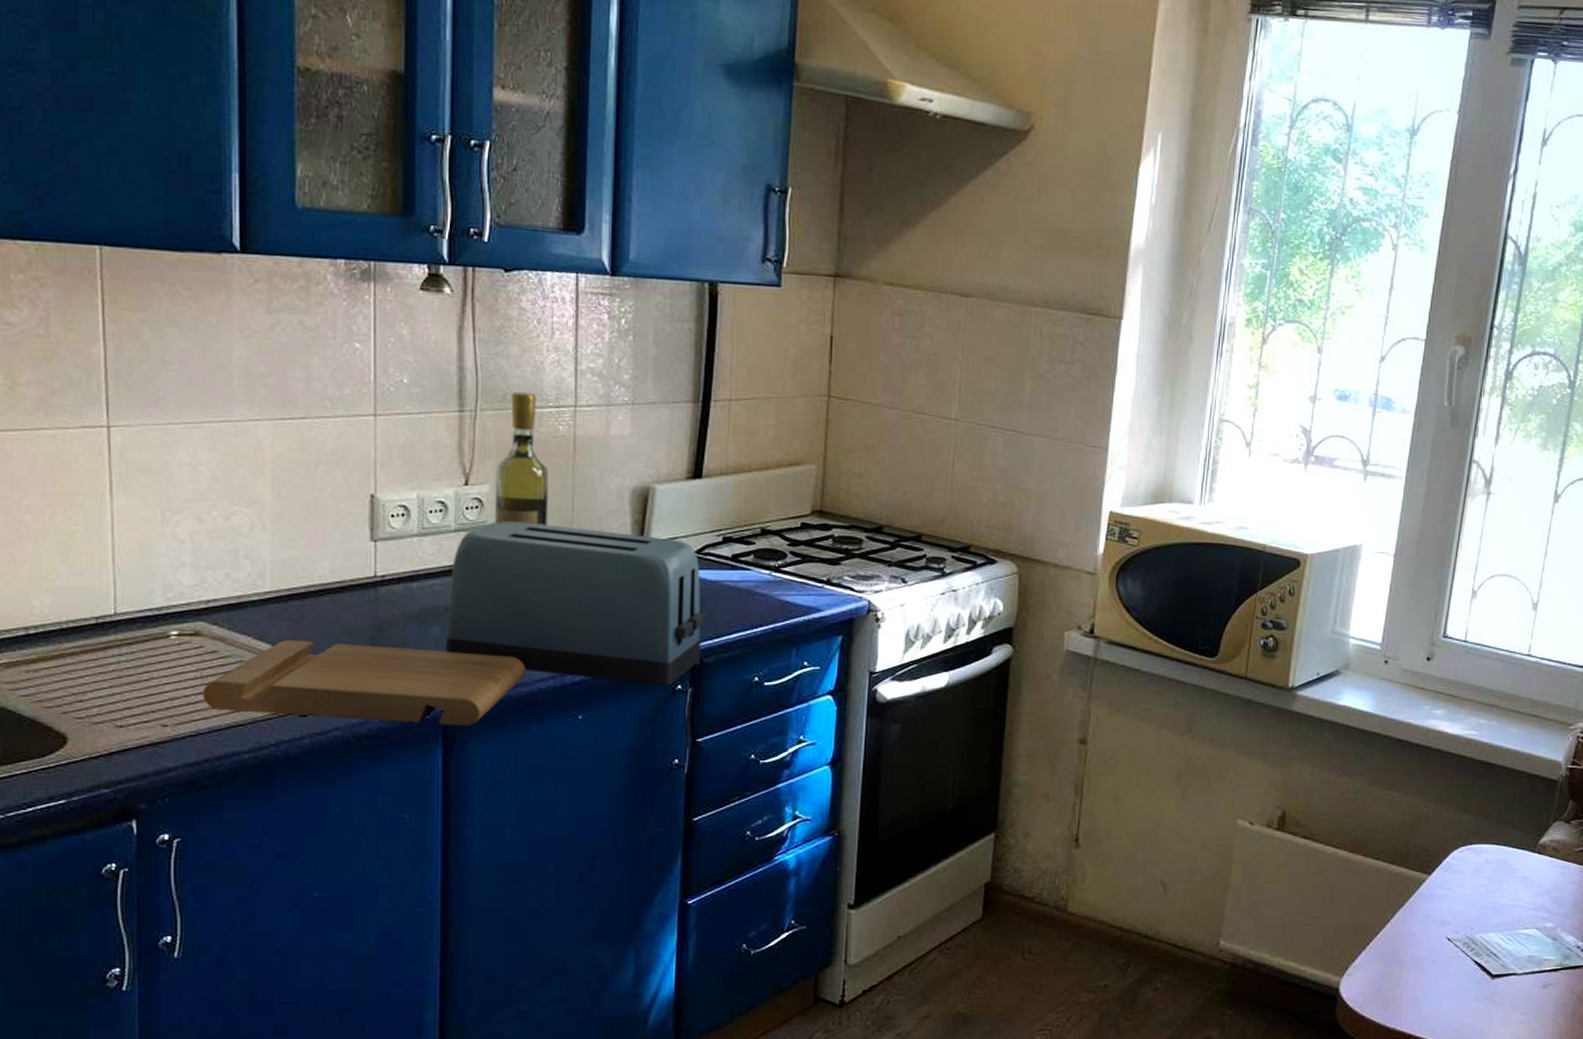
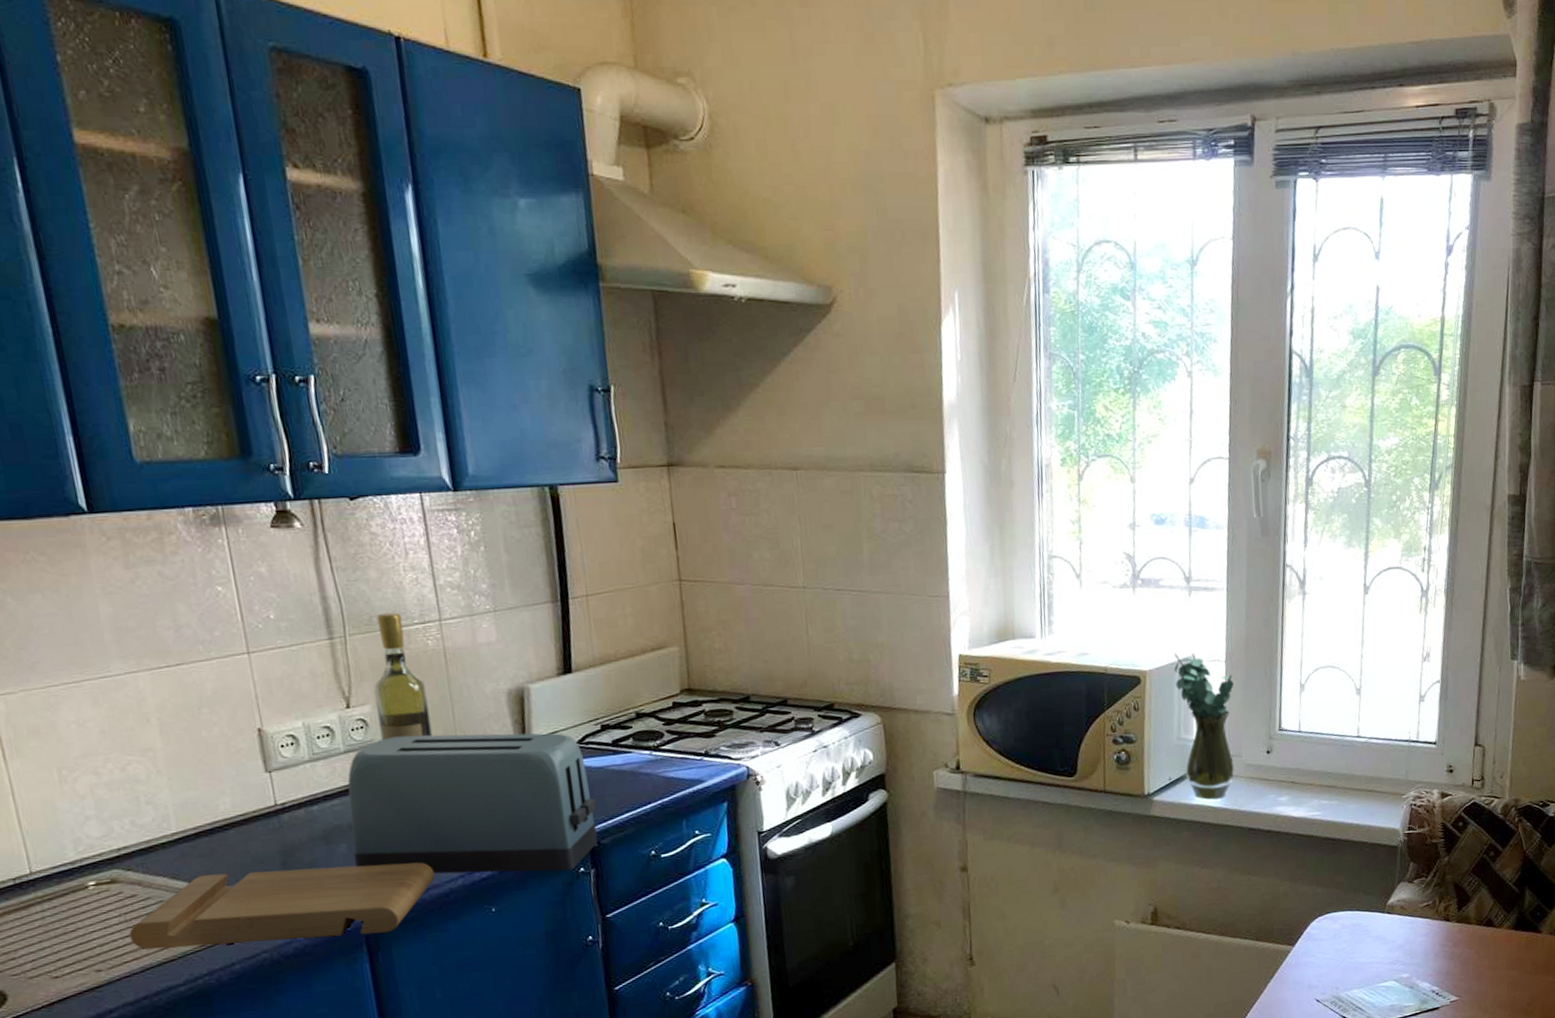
vase: none [1336,540,1401,704] -> present [1174,653,1234,801]

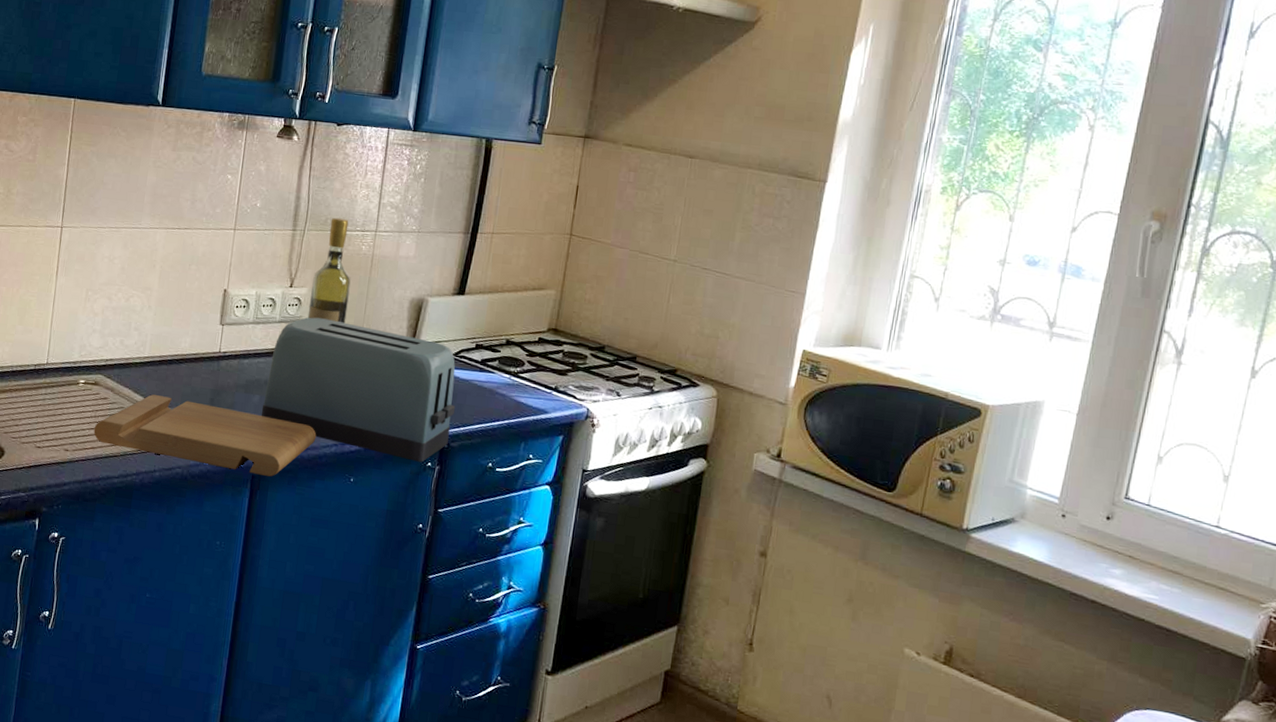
vase: present [1174,653,1234,801] -> none [1011,394,1083,555]

